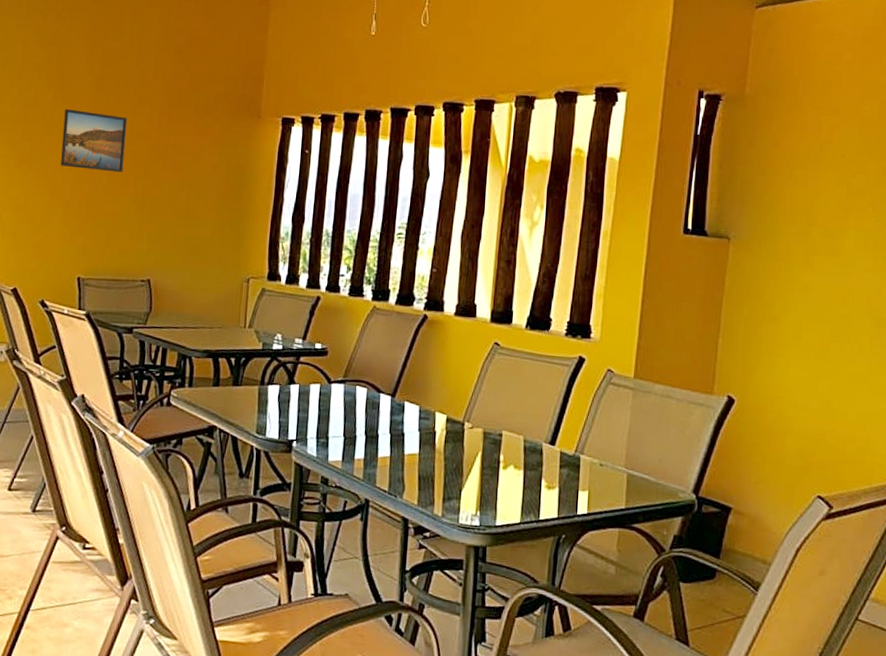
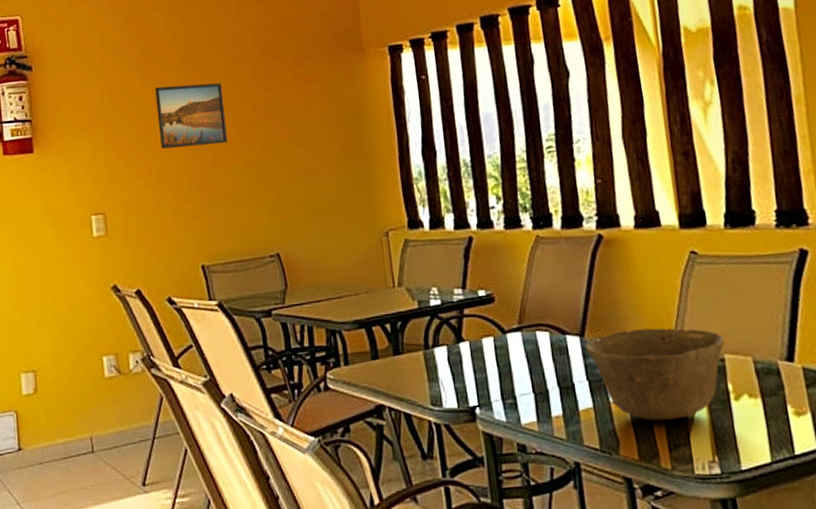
bowl: none [394,397,506,477] -> present [585,328,725,421]

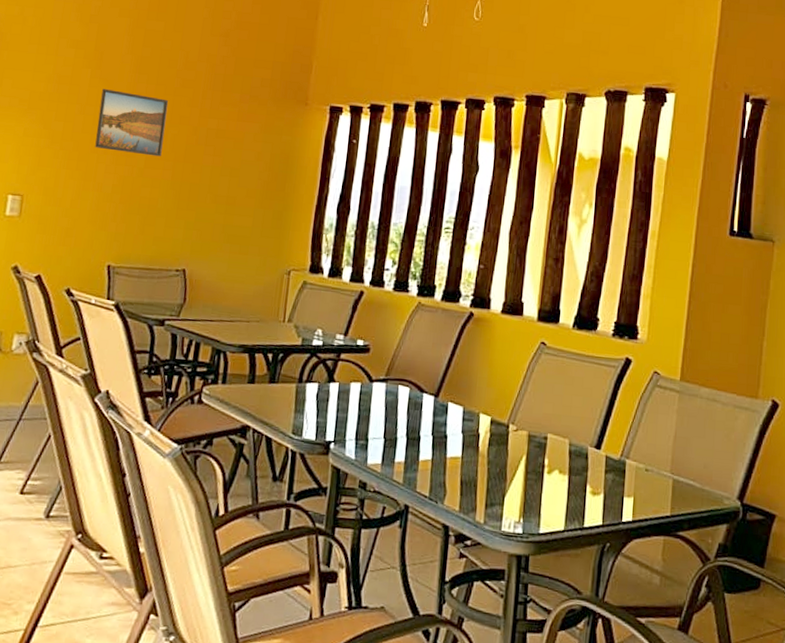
bowl: present [585,328,725,421] -> none [437,398,551,482]

